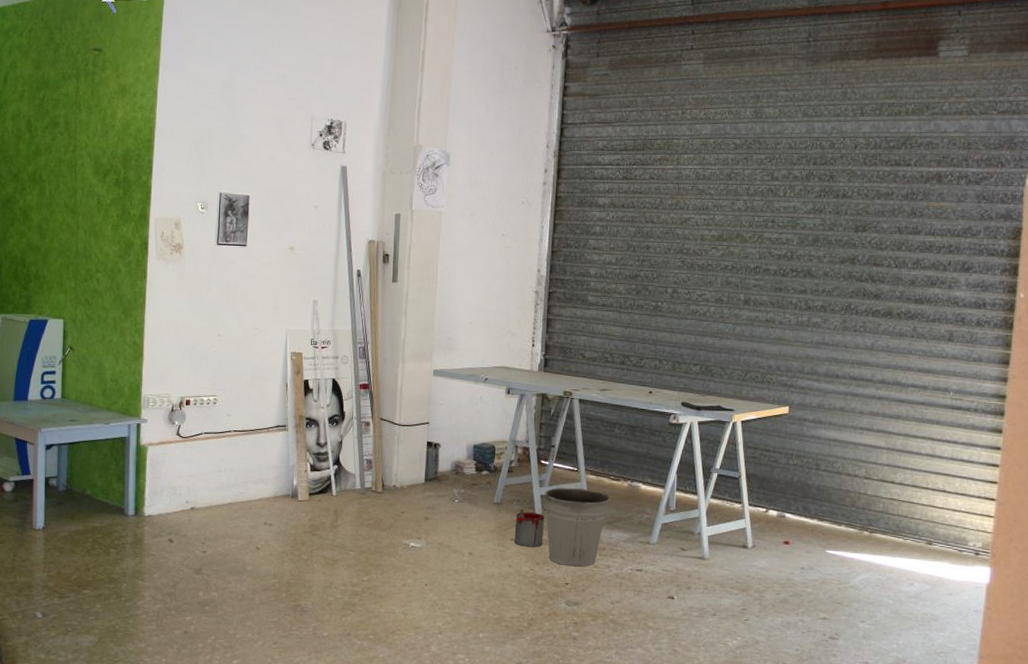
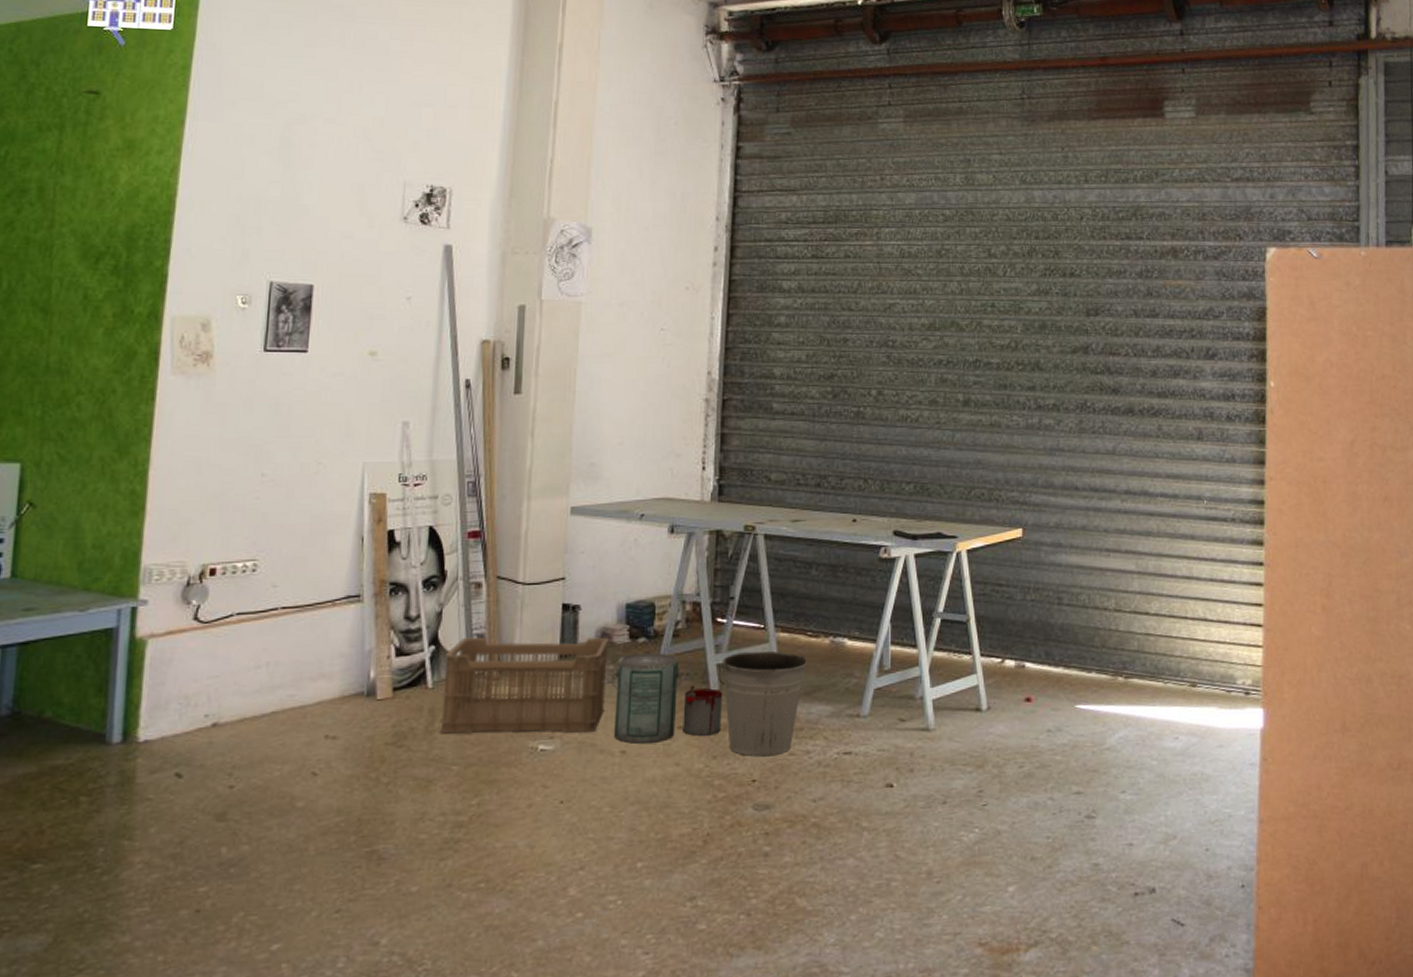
plastic crate: none [341,461,460,538] -> present [440,637,608,734]
paint can: none [462,482,515,549] -> present [611,653,682,744]

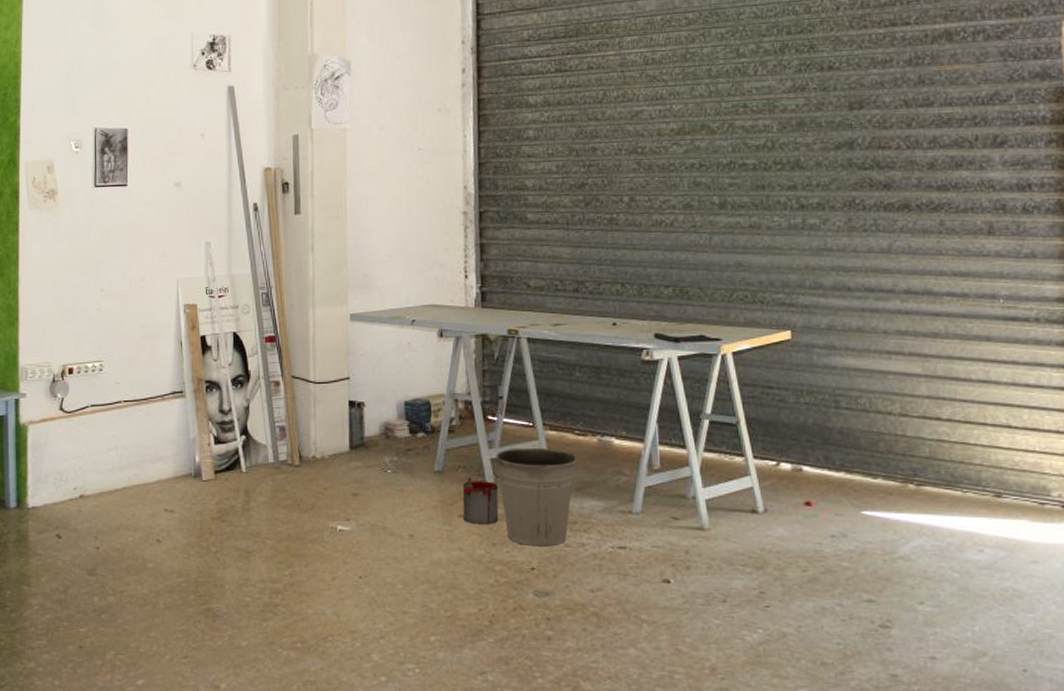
plastic crate: present [440,637,608,734] -> none [254,428,392,517]
paint can: present [611,653,682,744] -> none [396,447,460,528]

